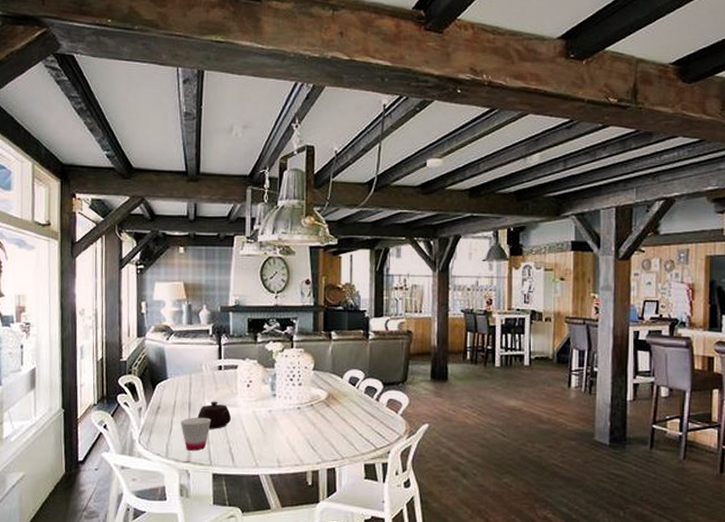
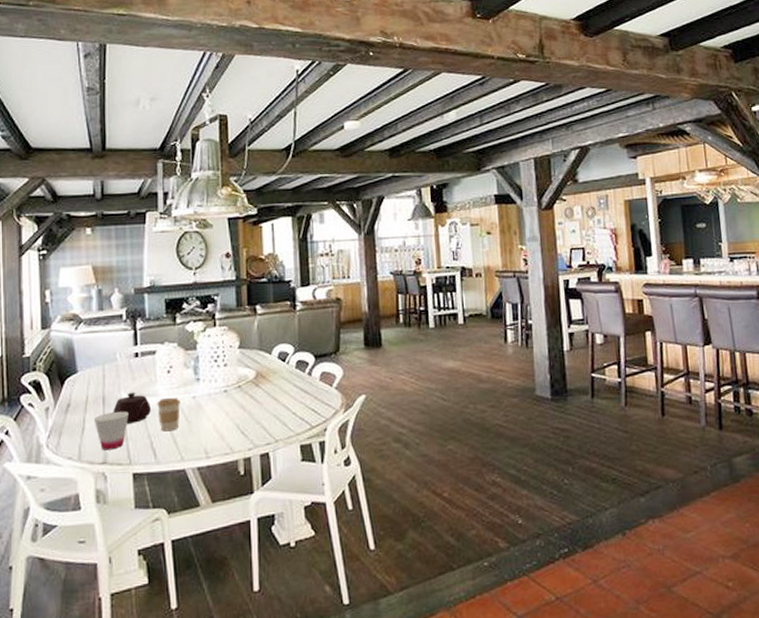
coffee cup: none [236,409,257,440] -> present [157,397,180,432]

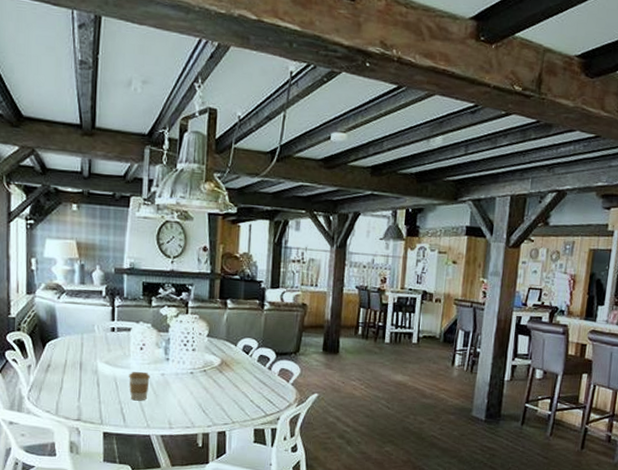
cup: present [93,411,129,451] -> none [71,376,103,410]
teapot: present [113,392,152,424] -> none [88,362,124,390]

